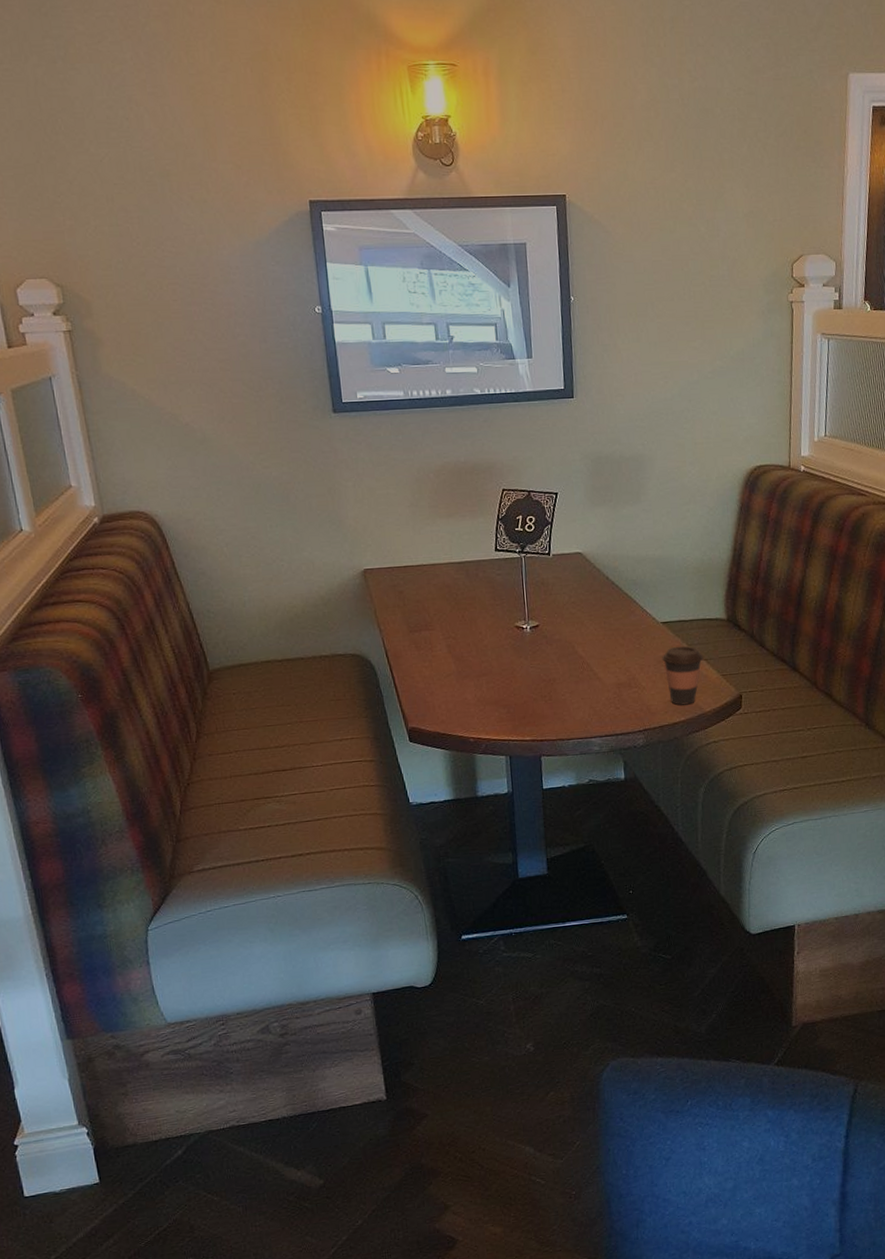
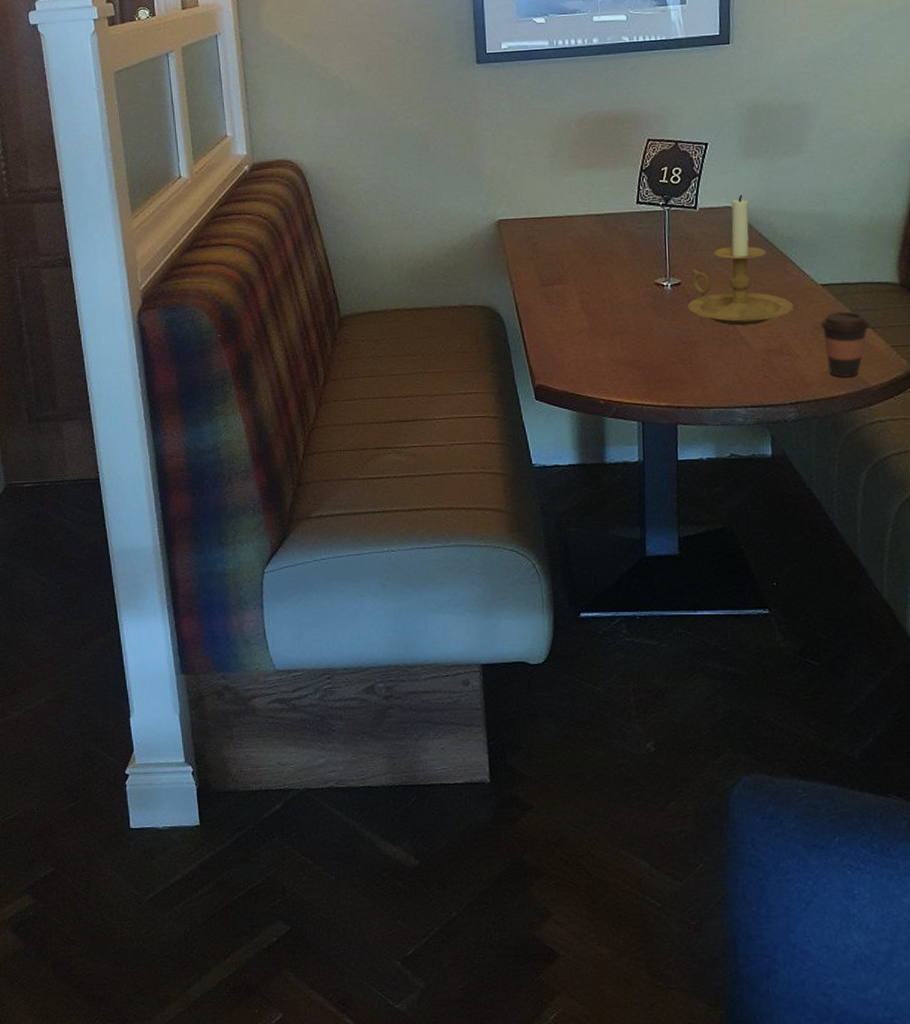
candle holder: none [546,541,639,663] -> present [687,194,793,326]

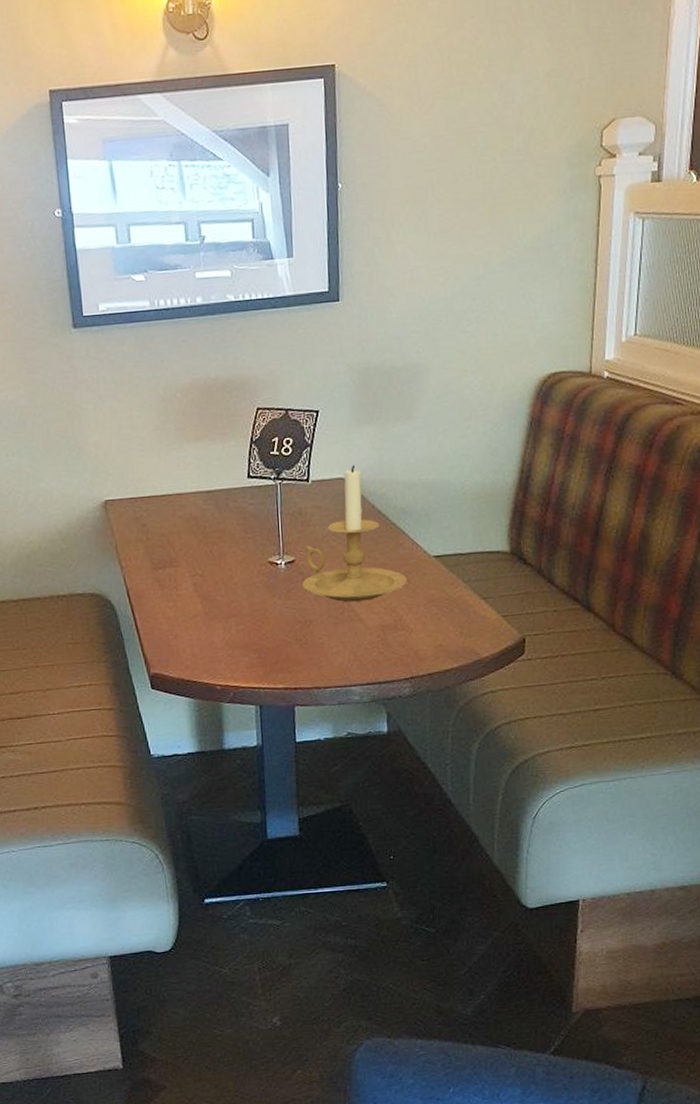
coffee cup: present [820,311,870,378] -> none [433,582,482,650]

